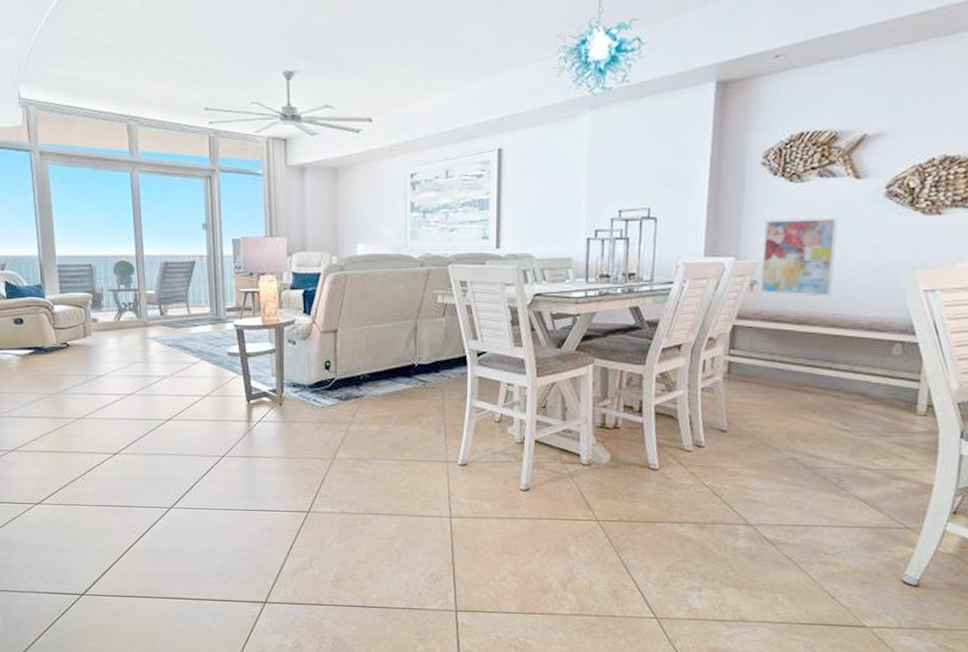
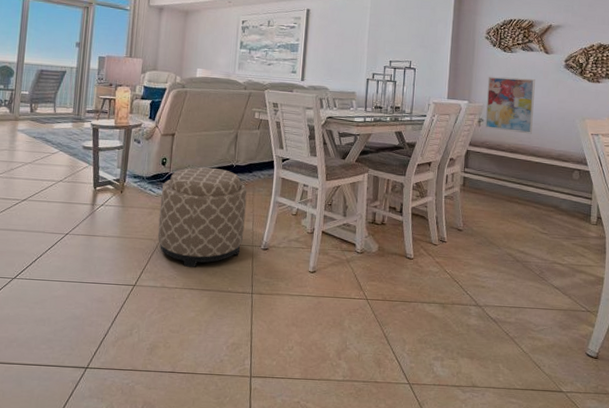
ottoman: none [328,369,435,490] -> present [157,167,247,268]

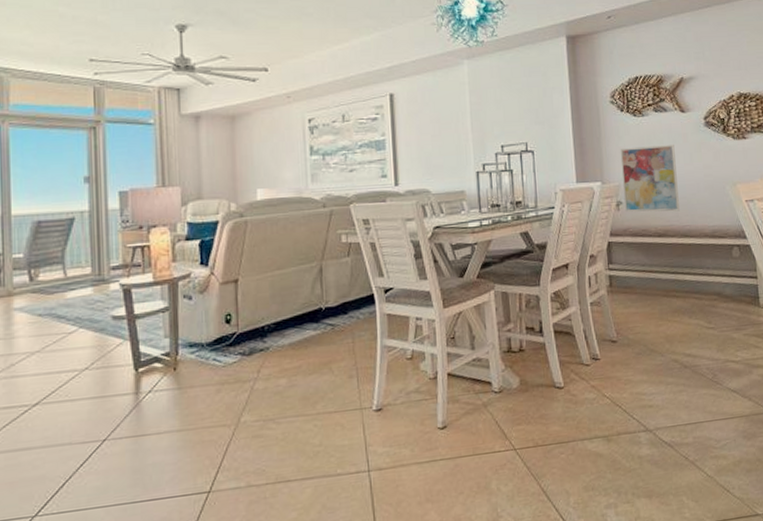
ottoman: present [157,167,247,268] -> none [229,315,348,454]

